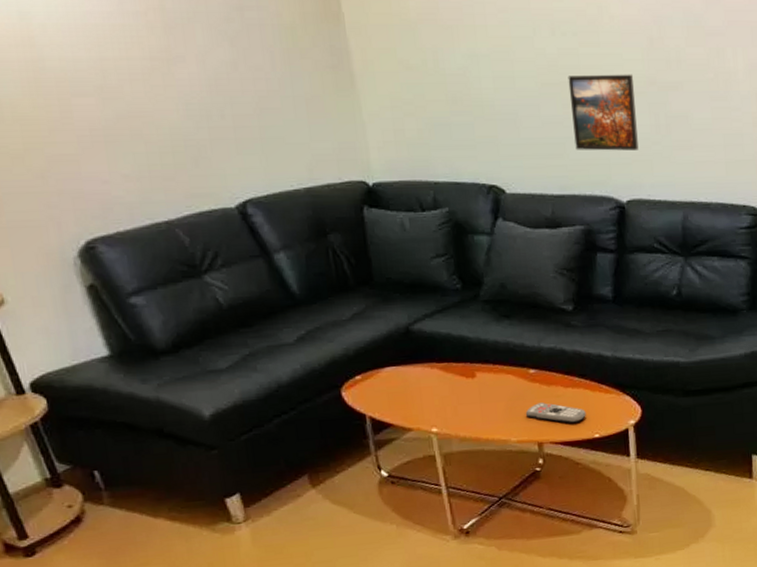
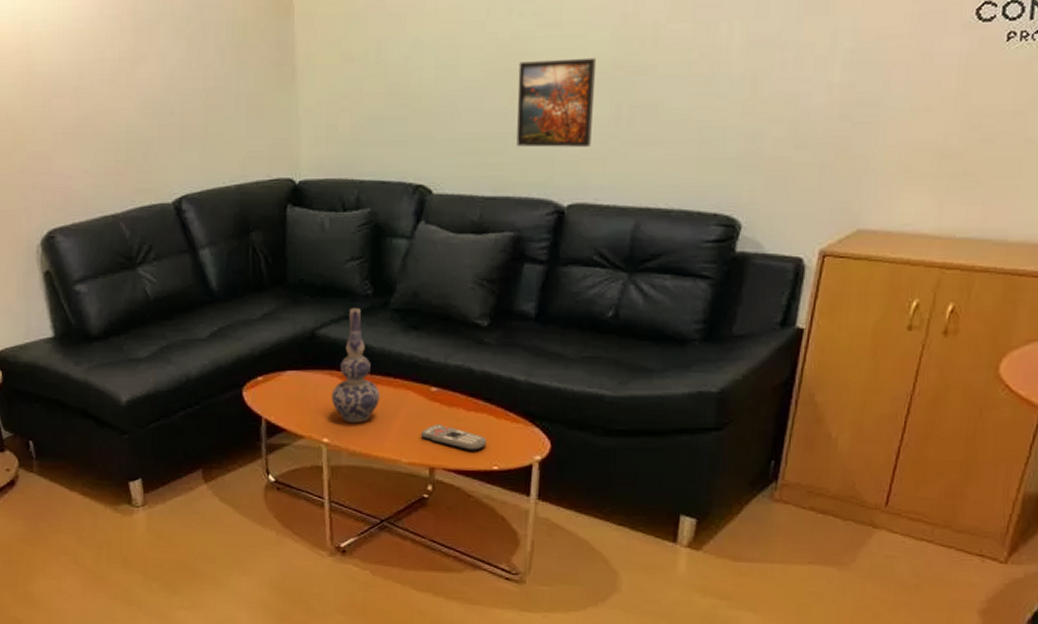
vase: none [434,302,482,410] -> present [331,308,380,422]

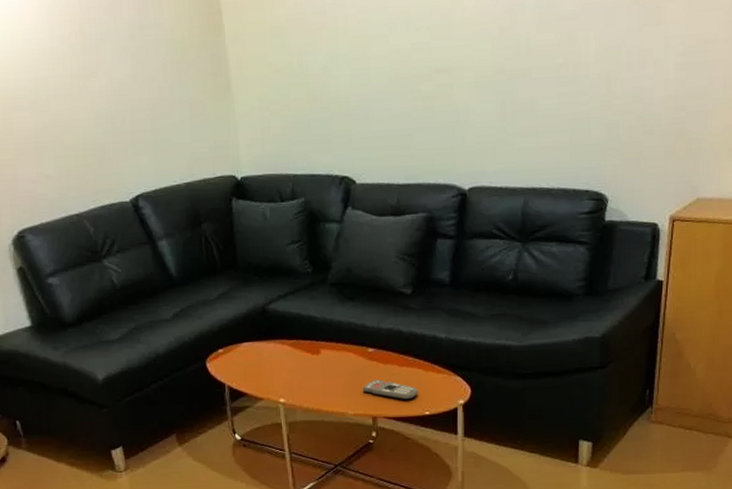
vase: present [331,308,380,422] -> none [283,285,325,383]
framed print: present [516,57,597,148] -> none [419,64,483,141]

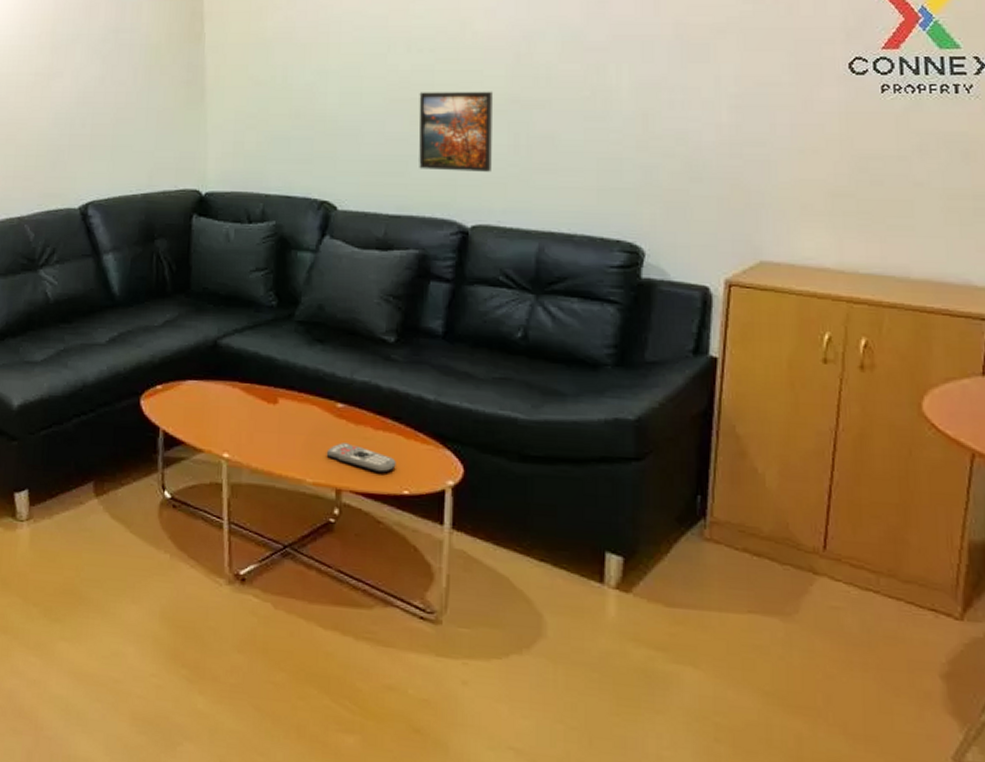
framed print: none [419,64,483,141] -> present [418,91,494,172]

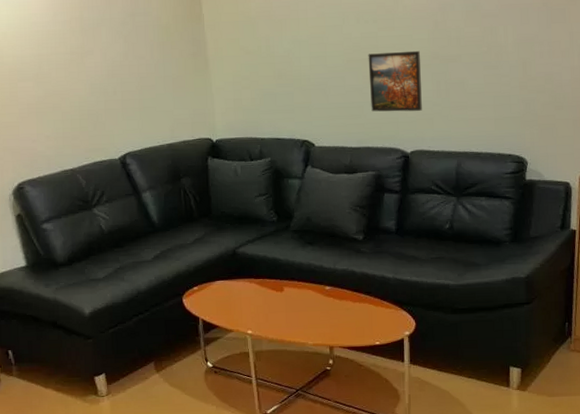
remote control: present [326,443,396,473] -> none [321,314,370,332]

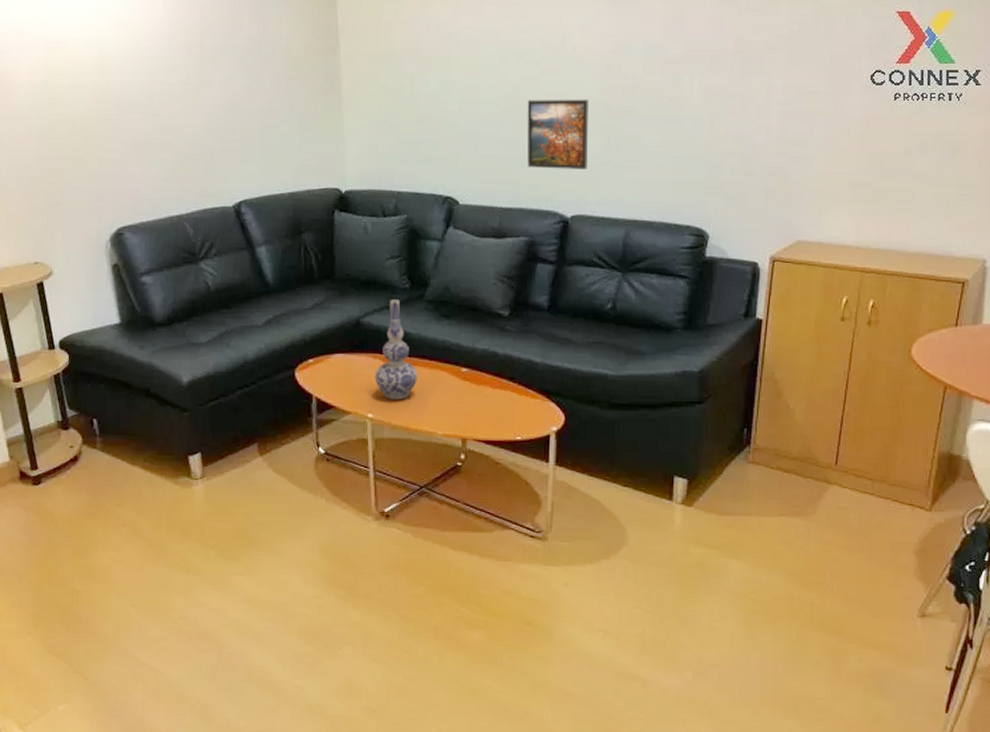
vase: none [251,231,288,317] -> present [374,299,417,399]

